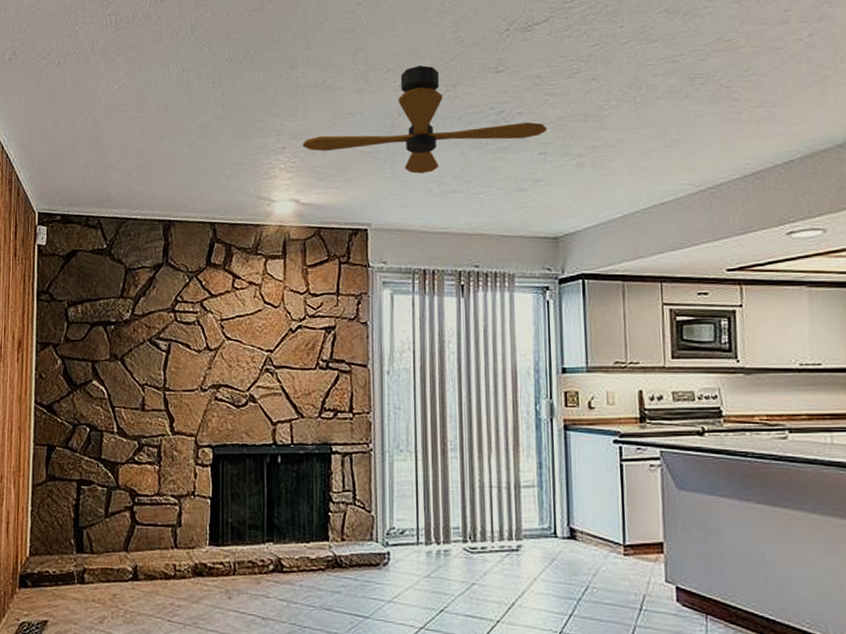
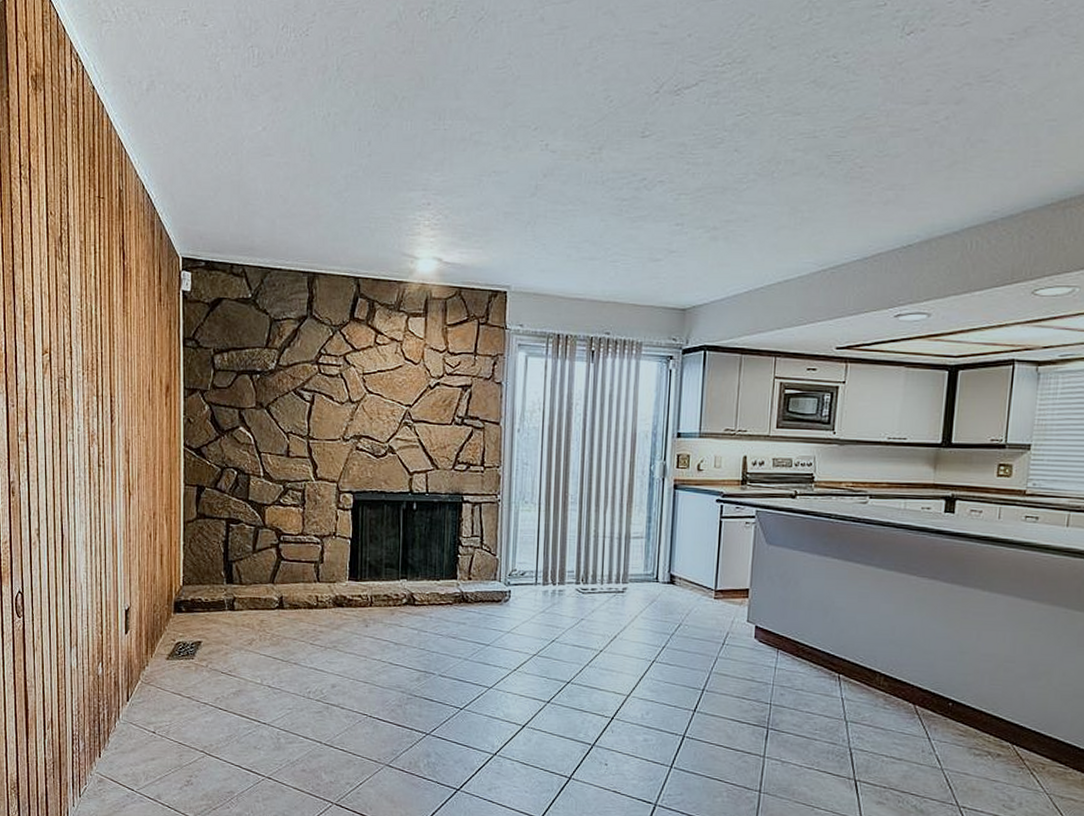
ceiling fan: present [302,65,548,174] -> none [447,125,687,238]

